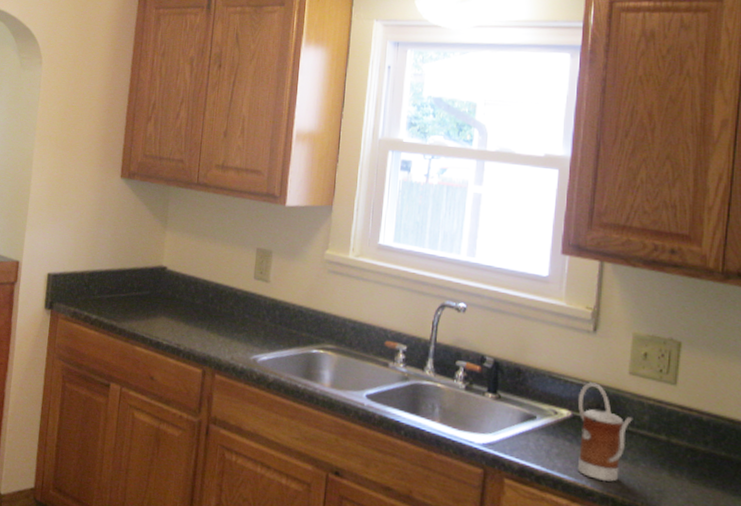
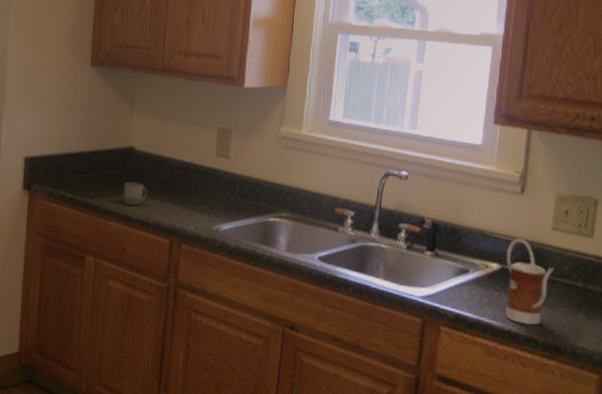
cup: none [152,303,179,331] -> present [123,181,147,206]

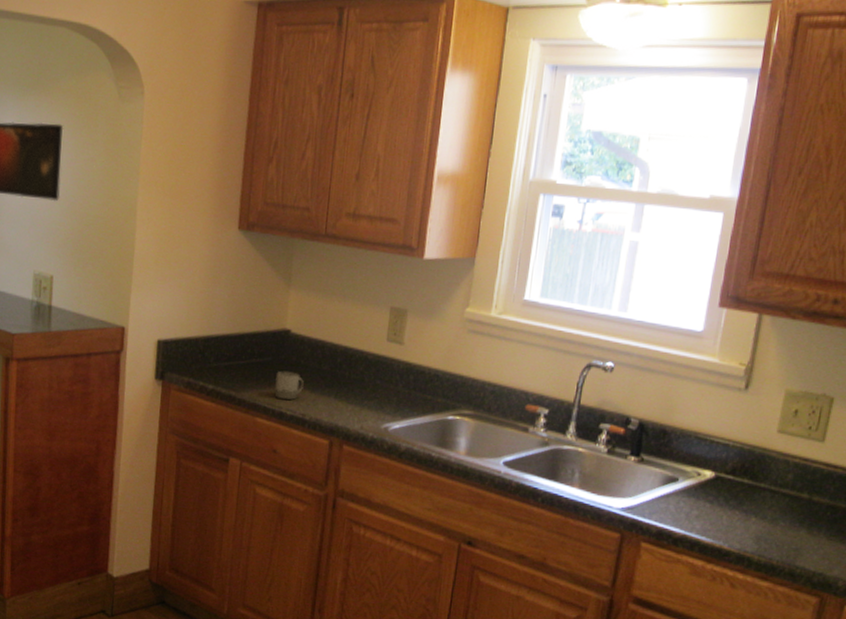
kettle: present [504,238,555,325] -> none [715,442,777,542]

